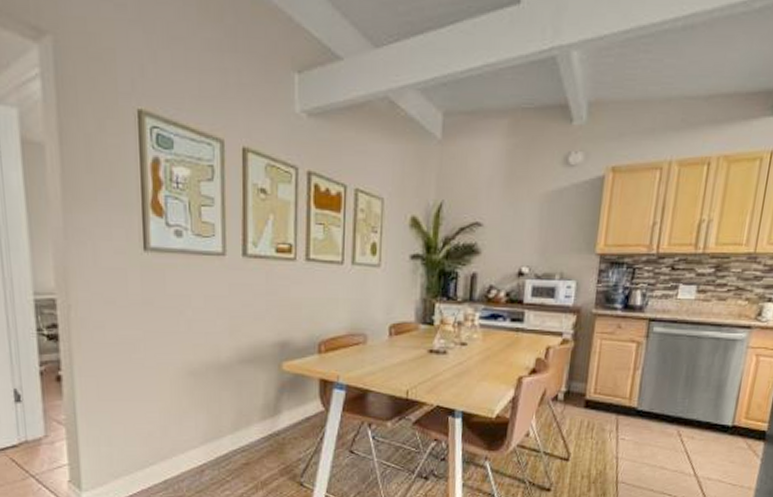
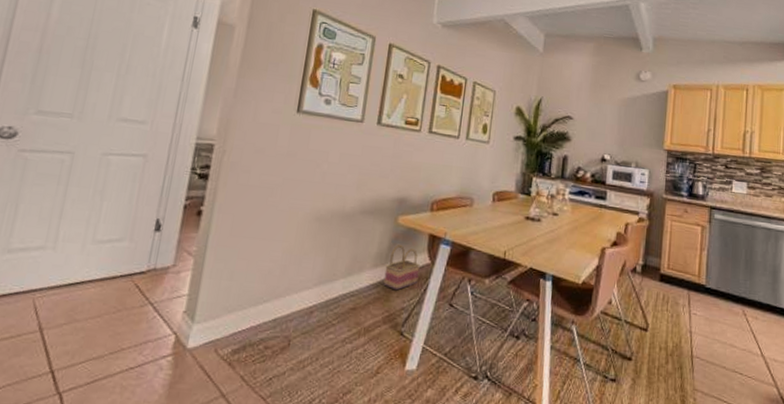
basket: none [275,394,313,442] -> present [383,245,420,291]

